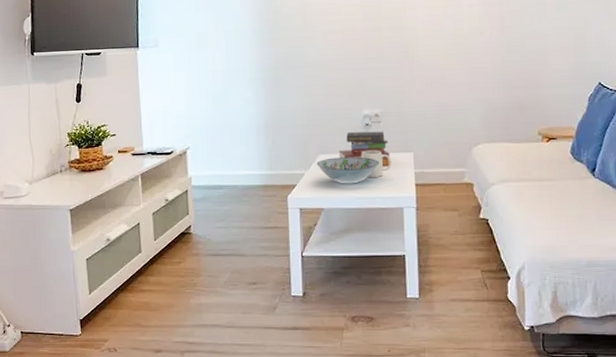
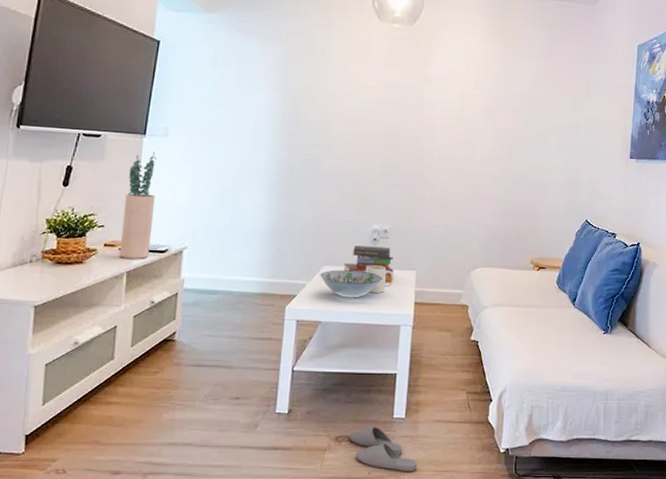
vase: none [130,62,157,163] -> present [119,152,157,260]
slippers: none [365,306,437,350] -> present [349,426,417,472]

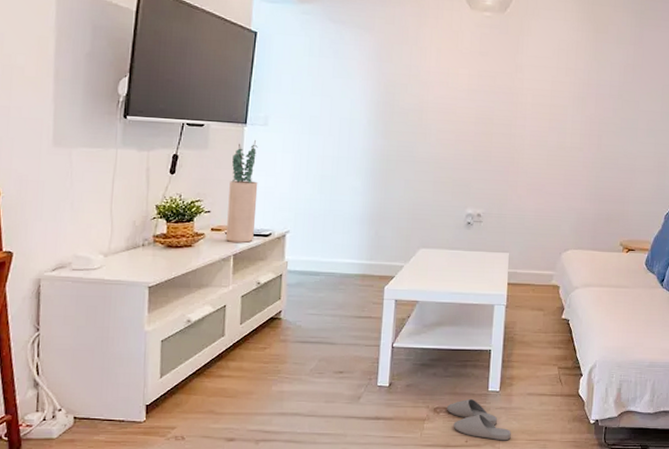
decorative bowl: present [320,270,383,298] -> none [417,252,477,279]
books: present [343,246,393,282] -> none [439,229,487,264]
mug: present [365,265,394,294] -> none [460,247,488,275]

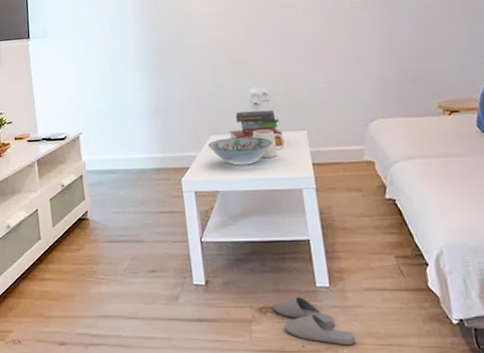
vase: present [226,140,258,243] -> none [23,52,52,150]
decorative bowl: none [417,252,477,279] -> present [208,137,273,166]
books: none [439,229,487,264] -> present [229,110,284,145]
mug: none [460,247,488,275] -> present [252,129,285,159]

